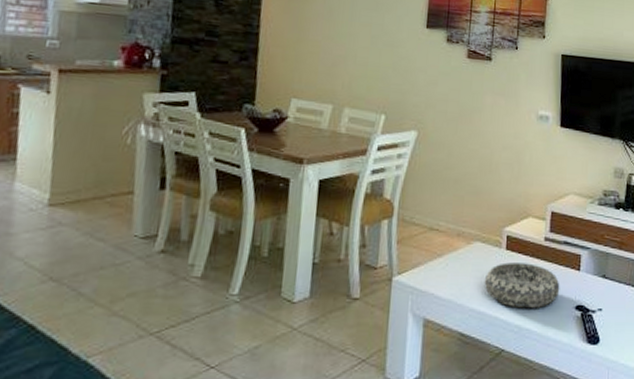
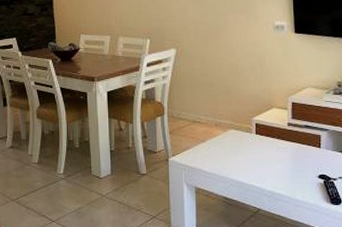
decorative bowl: present [484,262,560,309] -> none [240,144,304,179]

